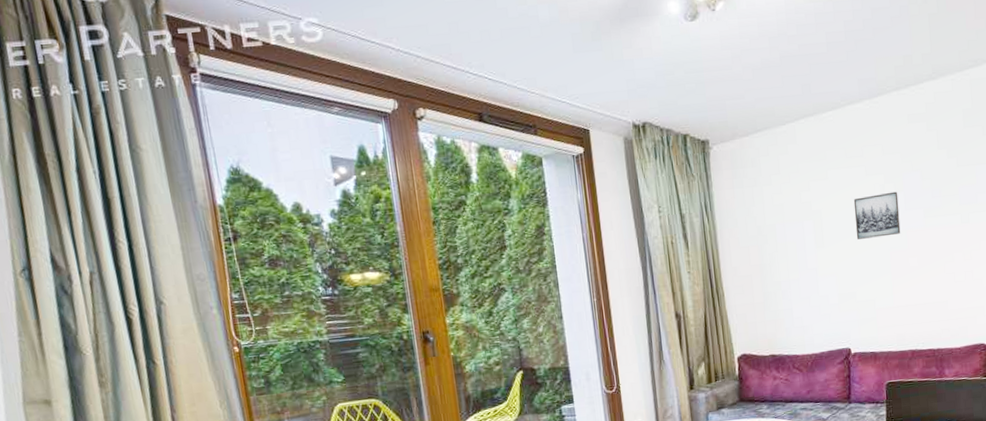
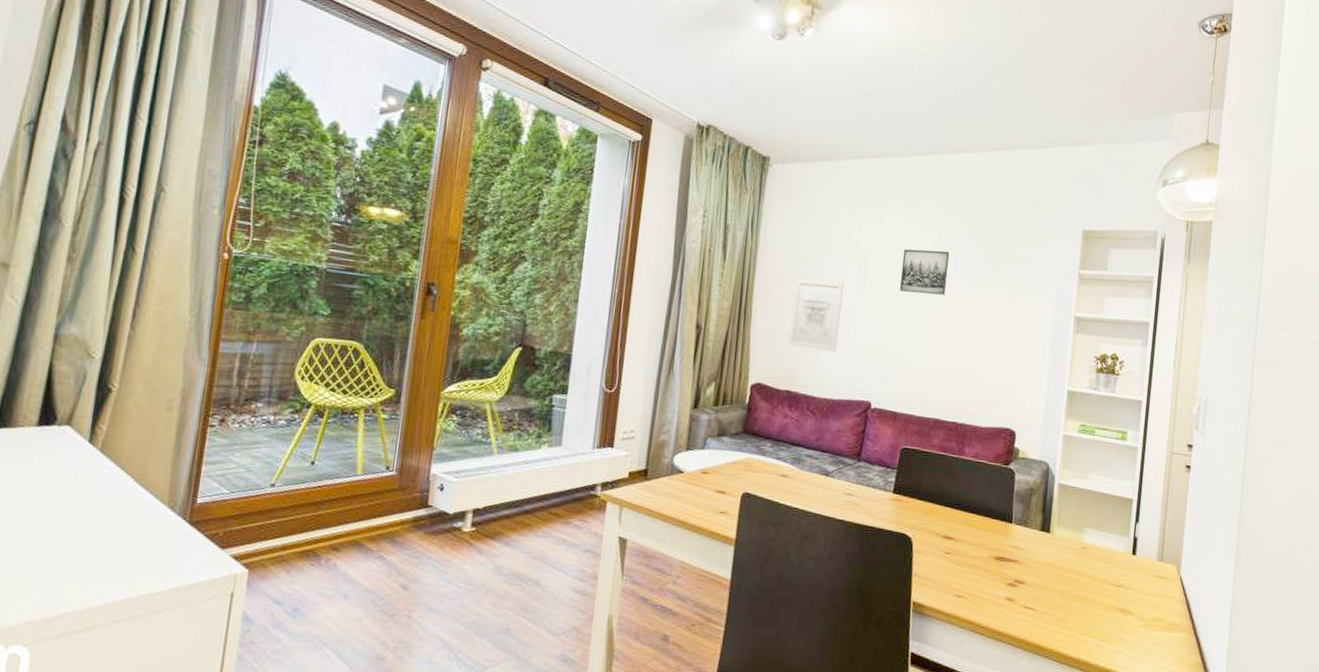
wall art: none [758,244,809,313] -> present [789,279,844,352]

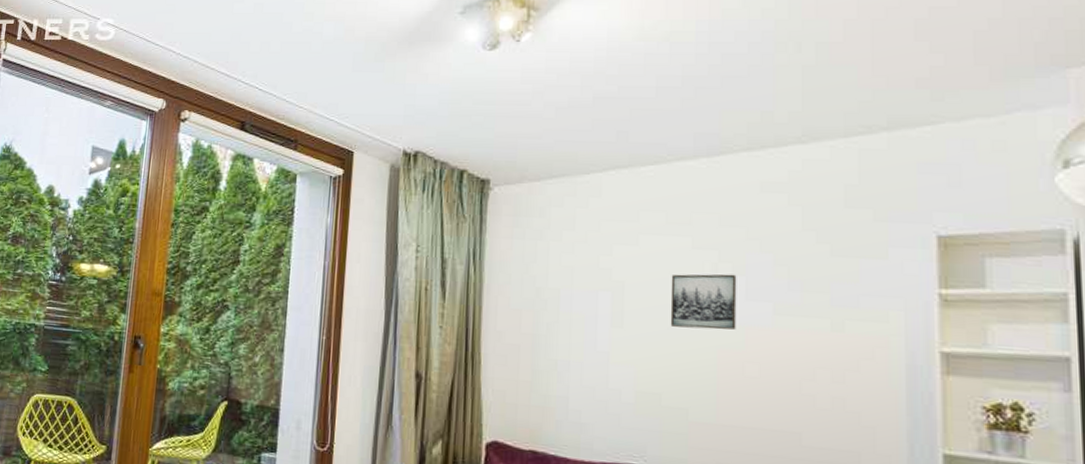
wall art: present [789,279,844,352] -> none [529,317,594,403]

